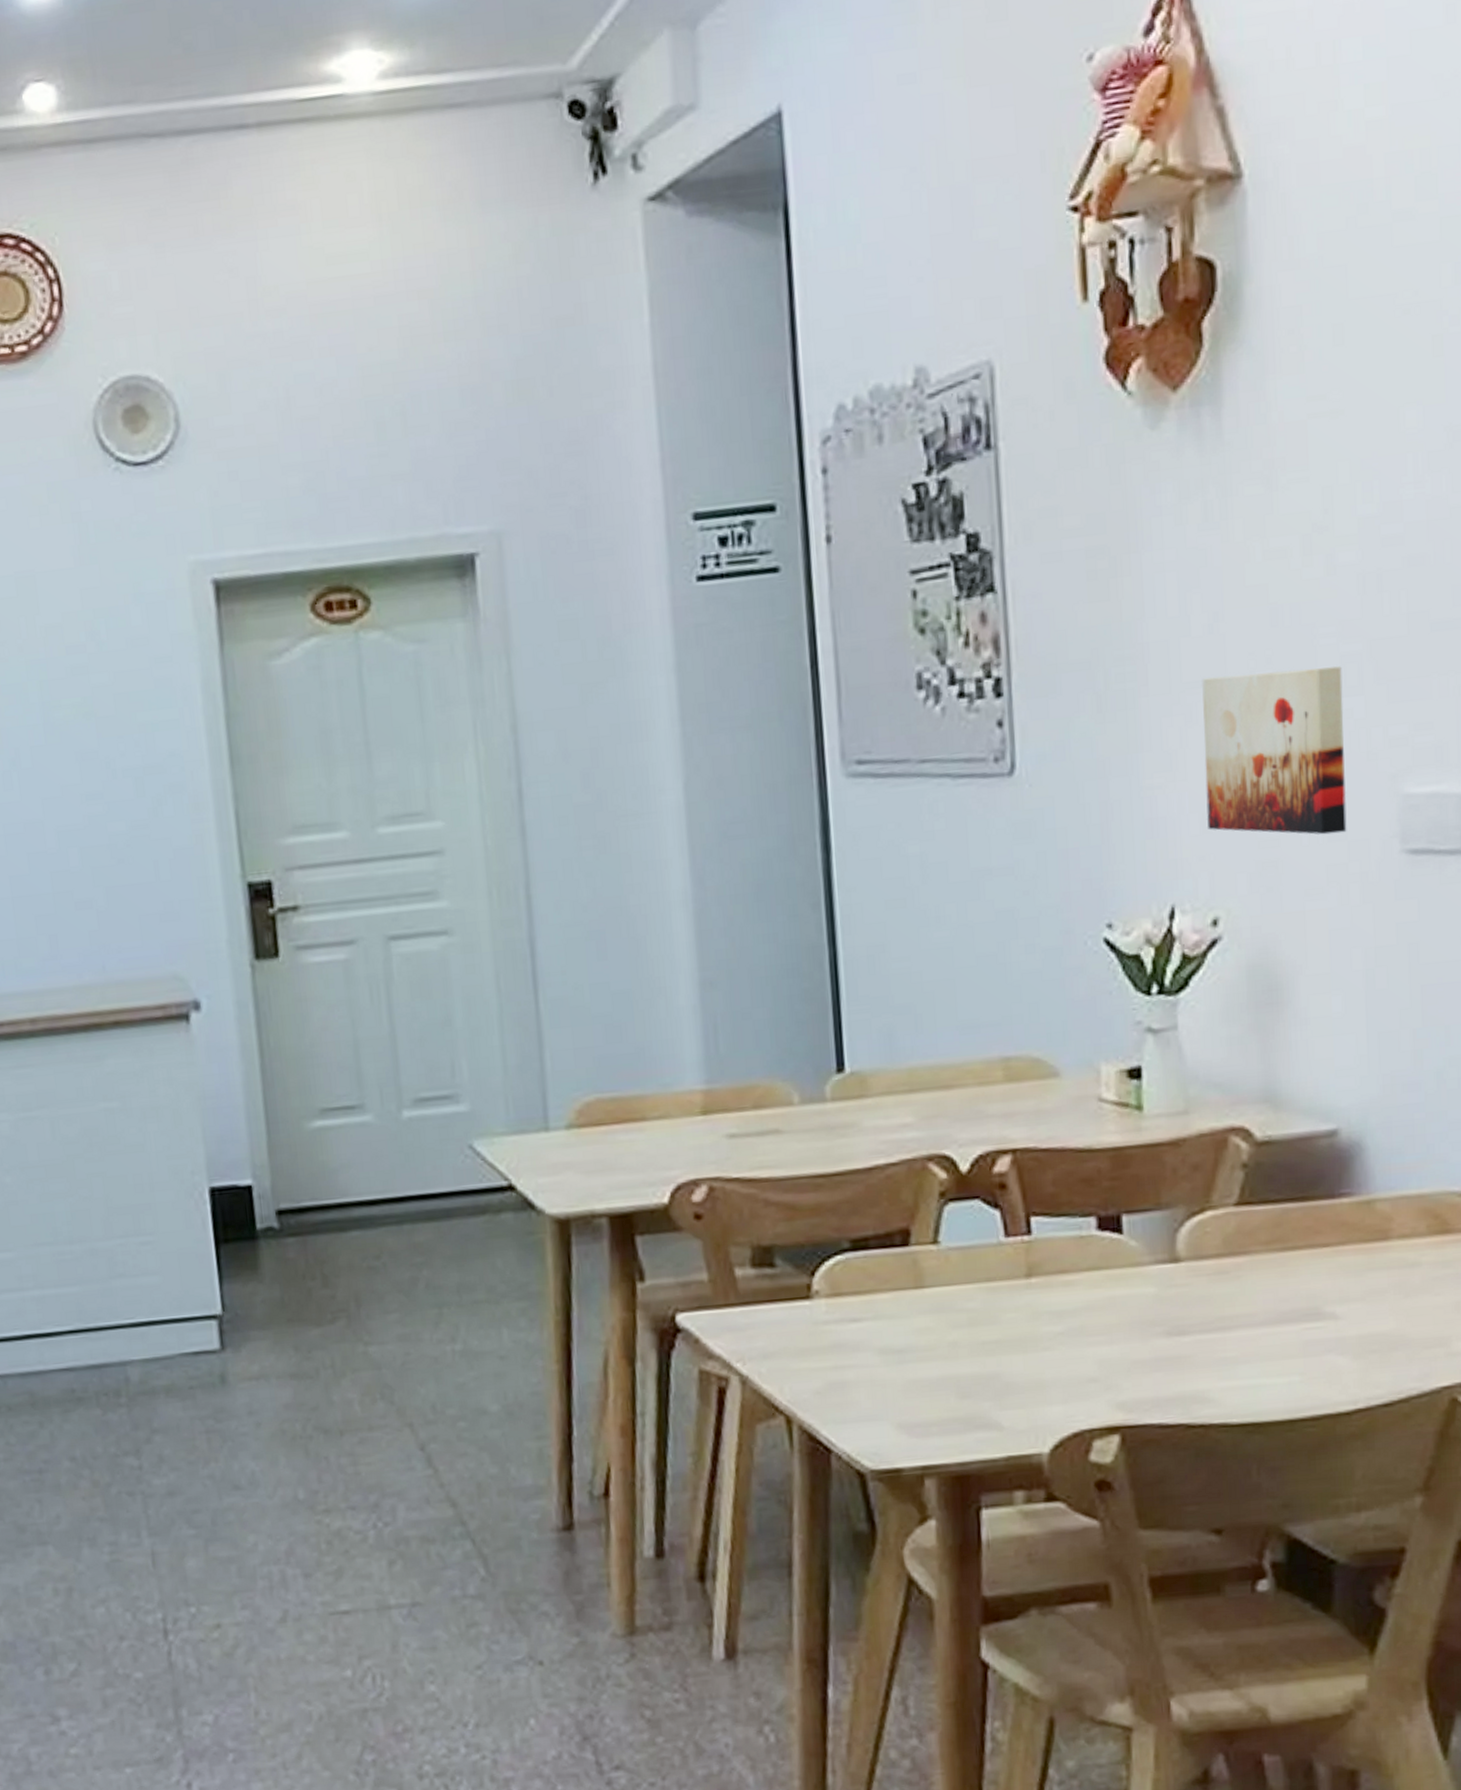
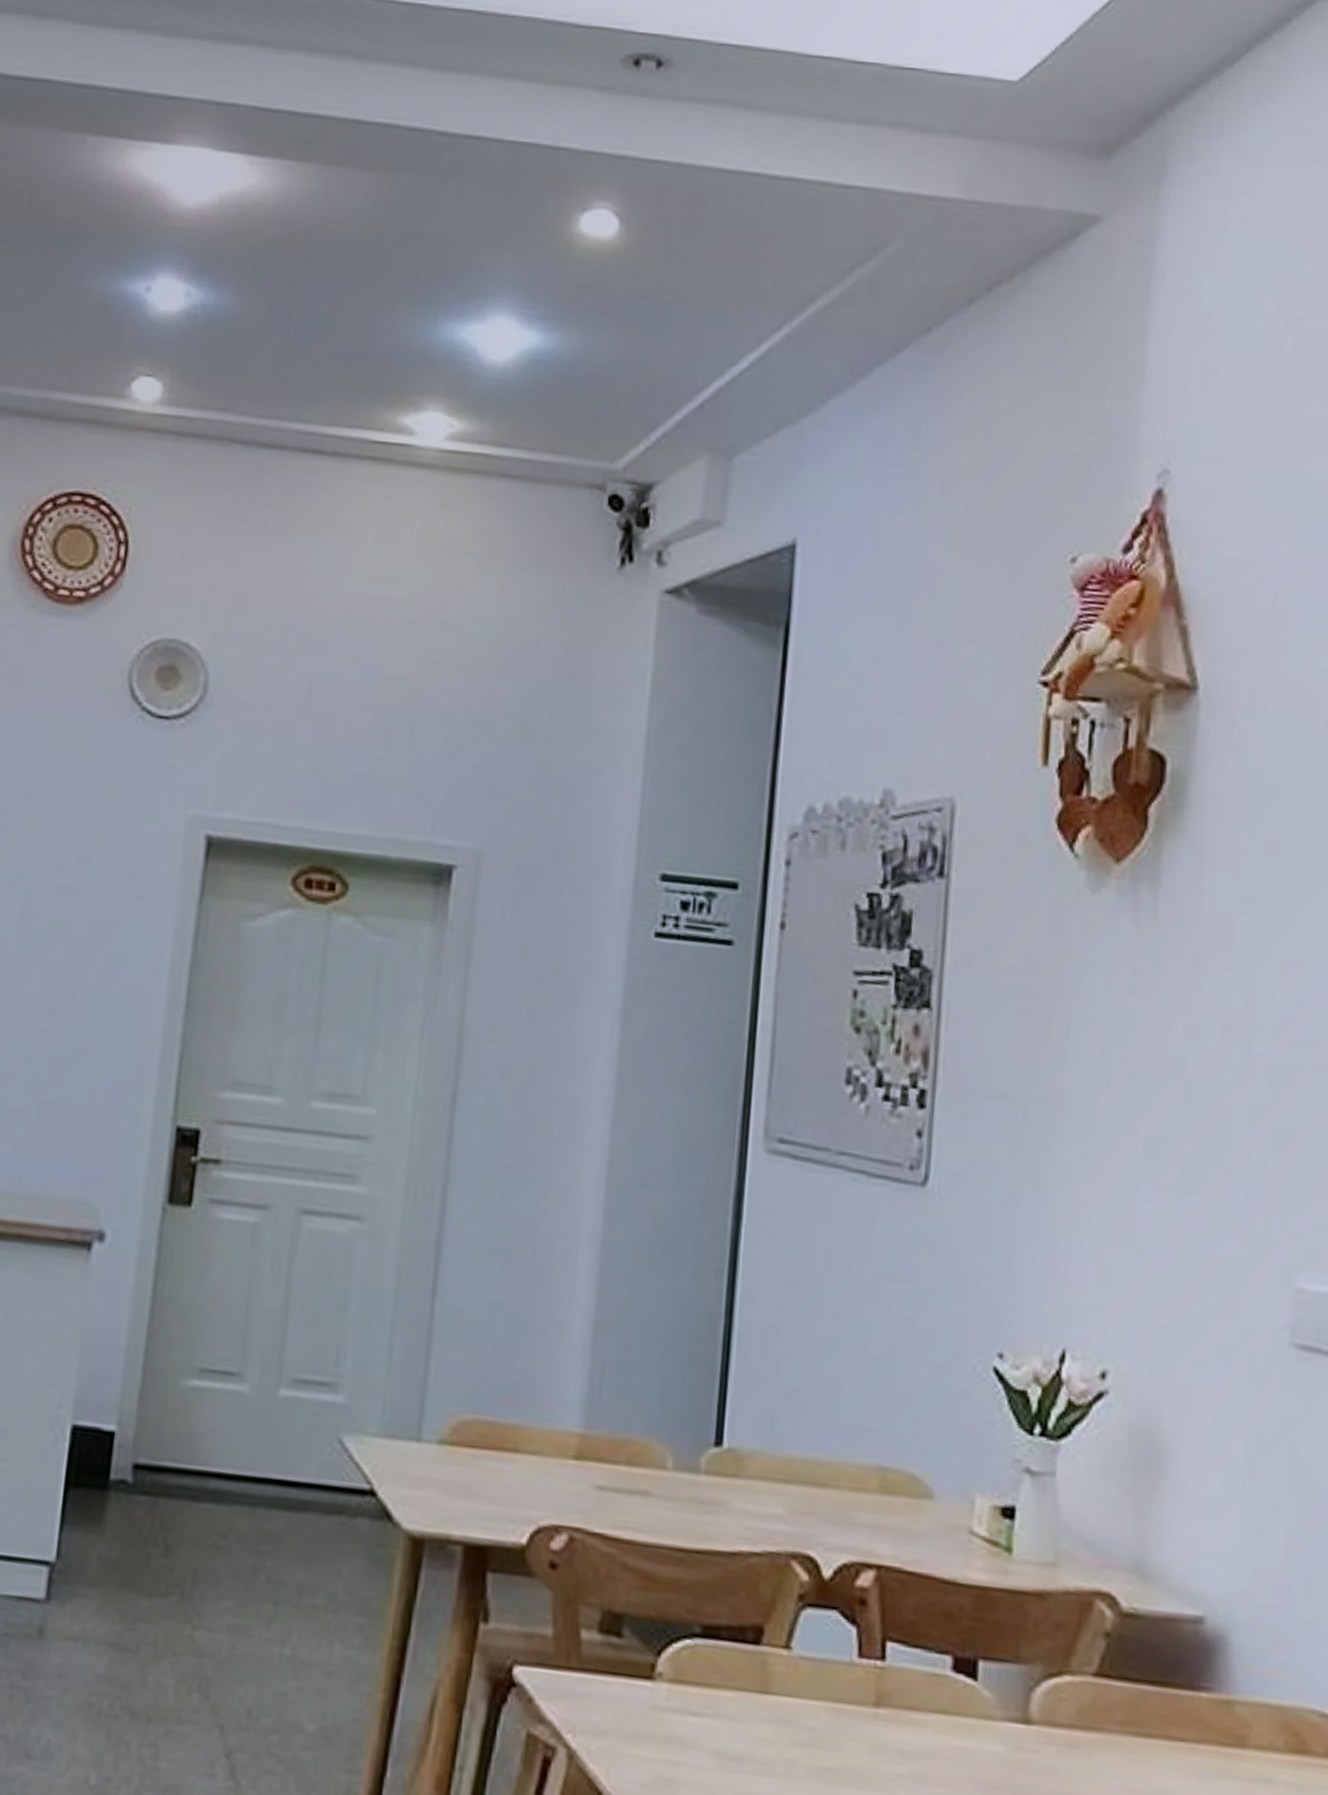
wall art: present [1202,666,1347,835] -> none [1106,1133,1248,1314]

